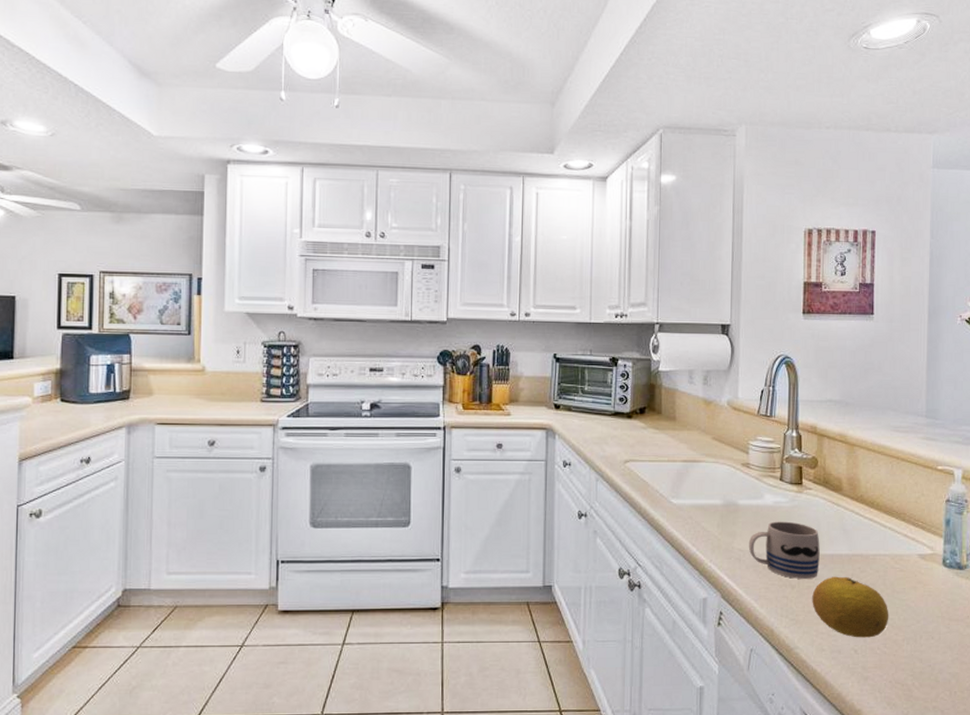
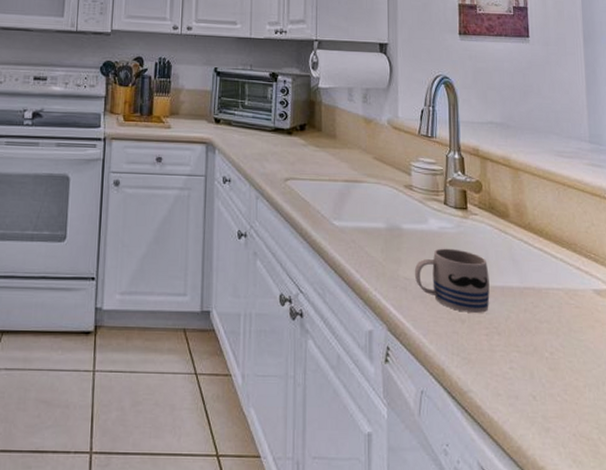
fruit: present [812,576,889,638] -> none [484,311,568,383]

